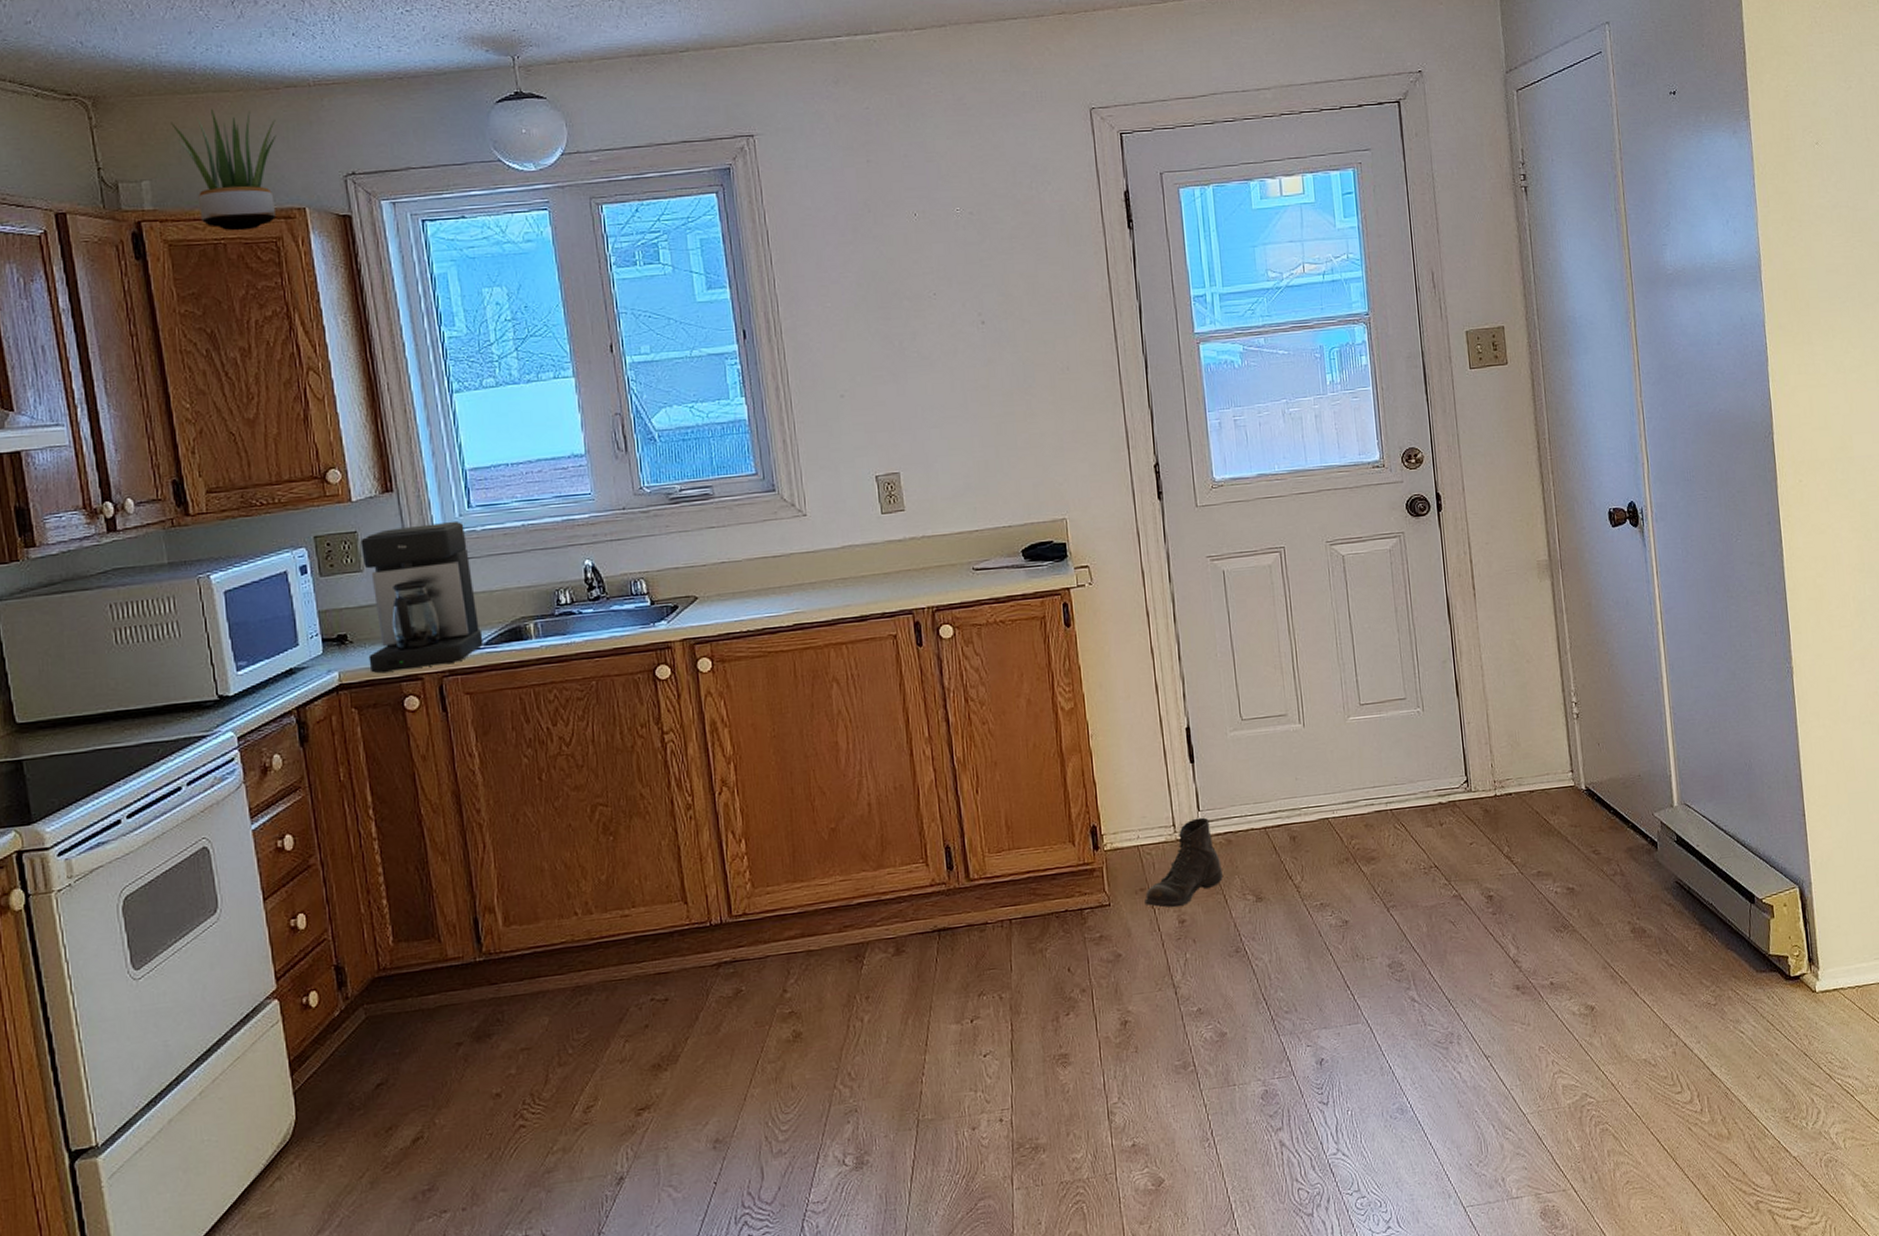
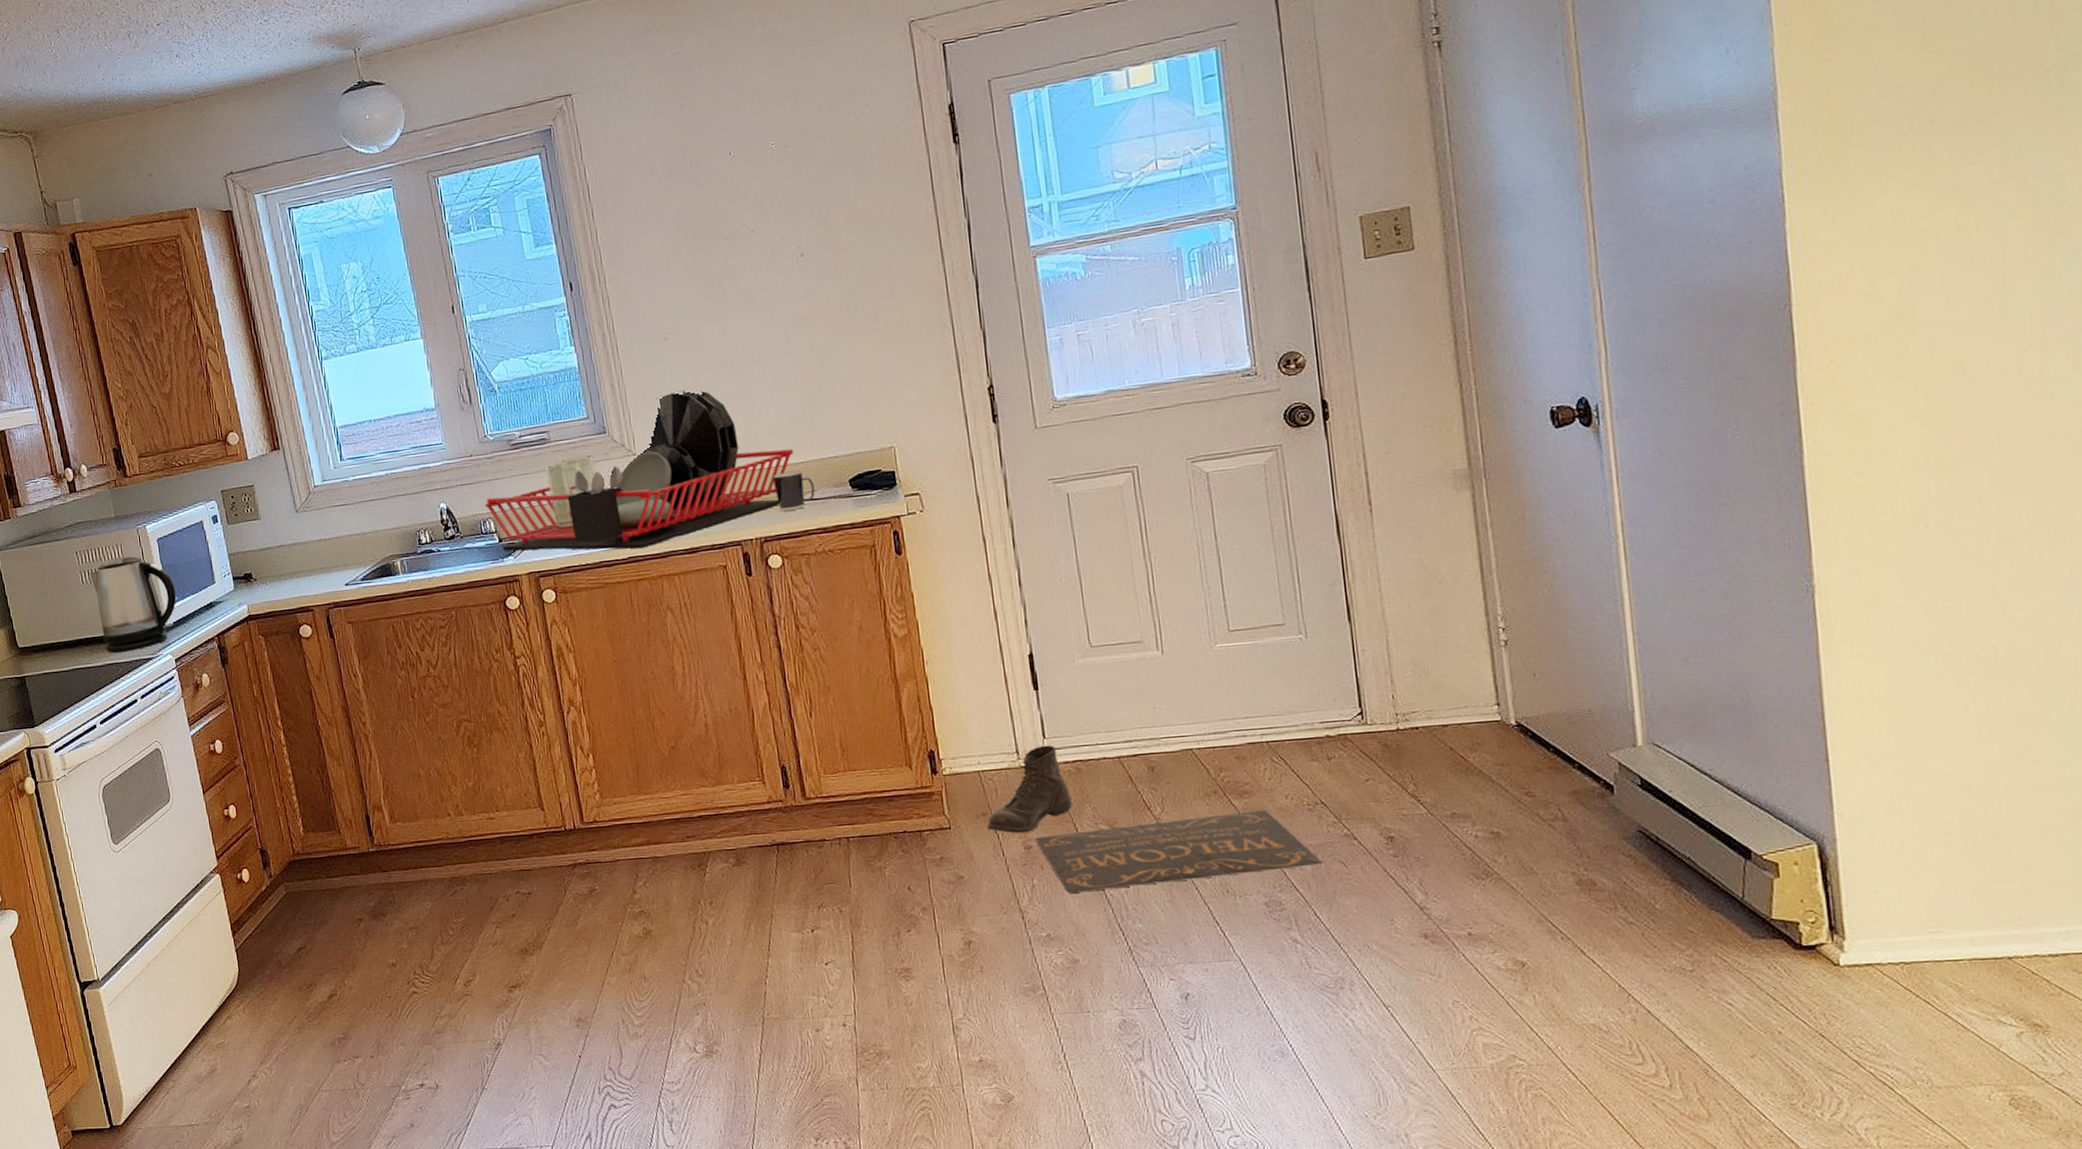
kettle: none [126,611,246,731] -> present [89,556,177,654]
potted plant: present [171,109,277,231] -> none [90,128,175,235]
coffee maker: present [360,520,484,674] -> none [257,472,360,606]
dish rack: none [636,450,969,616] -> present [485,389,794,551]
mug: none [946,539,988,580] -> present [771,470,815,511]
doormat: none [1188,875,1438,965] -> present [1035,810,1325,893]

